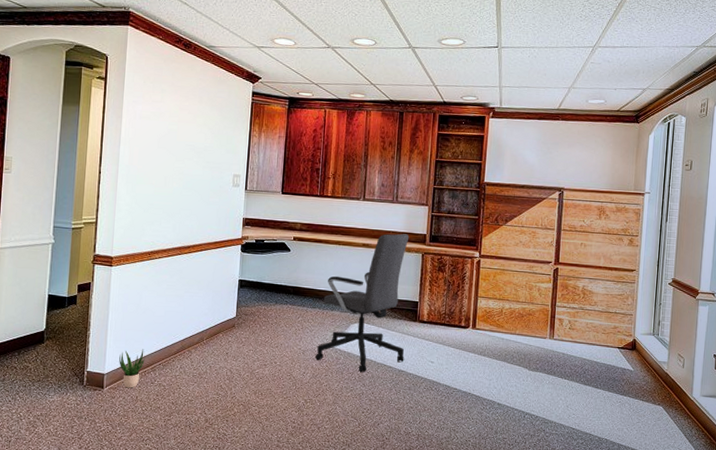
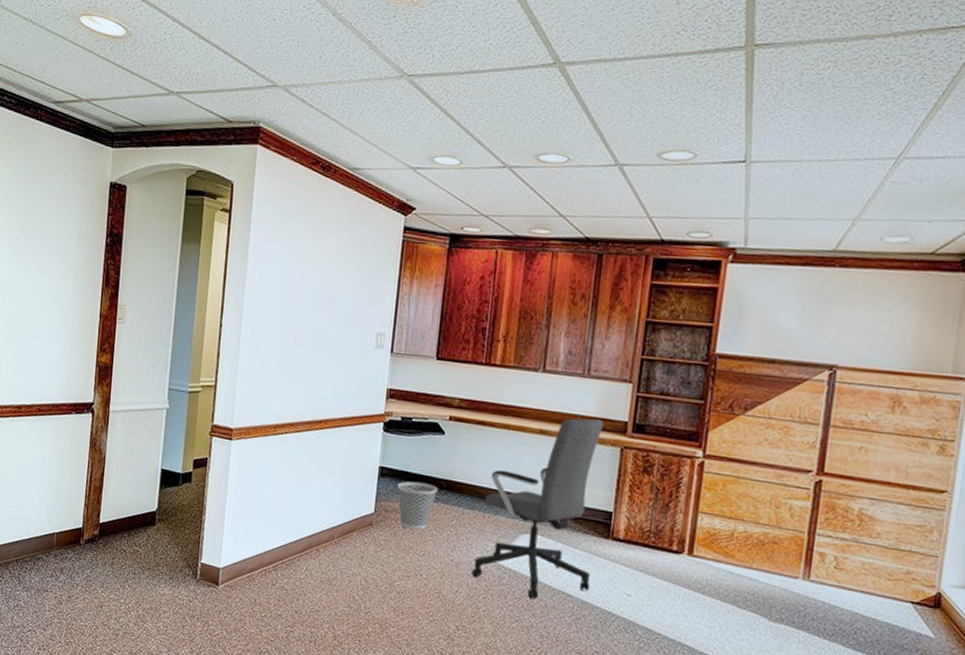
potted plant: present [119,349,145,388] -> none [236,542,266,589]
wastebasket: none [254,289,287,328] -> present [397,481,438,530]

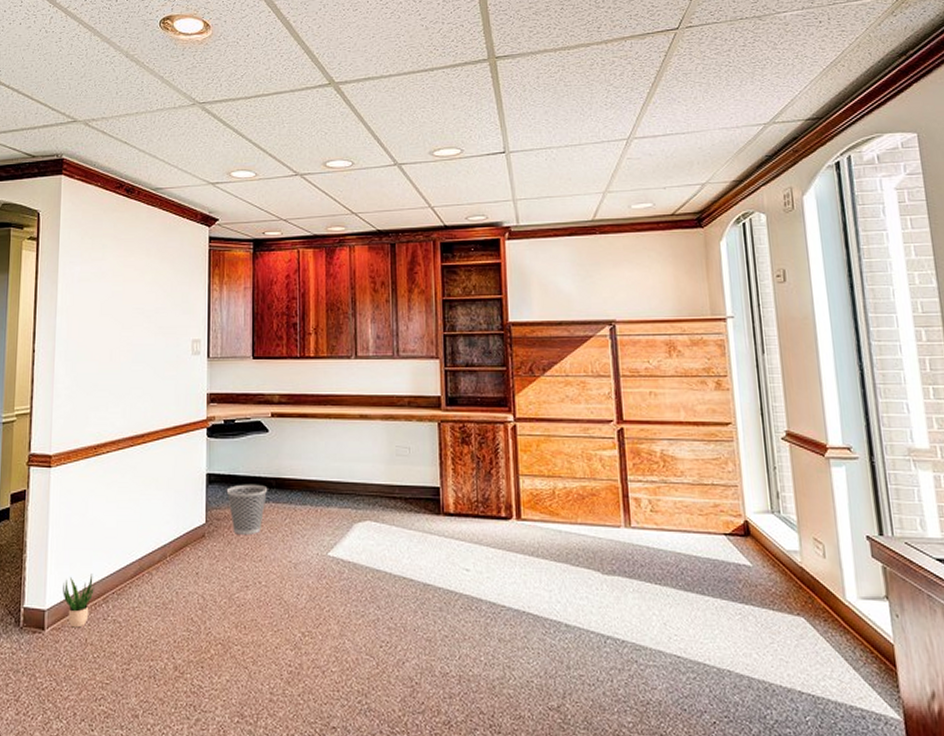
potted plant: none [236,542,266,589] -> present [63,573,95,628]
office chair: present [472,418,604,599] -> none [311,397,429,590]

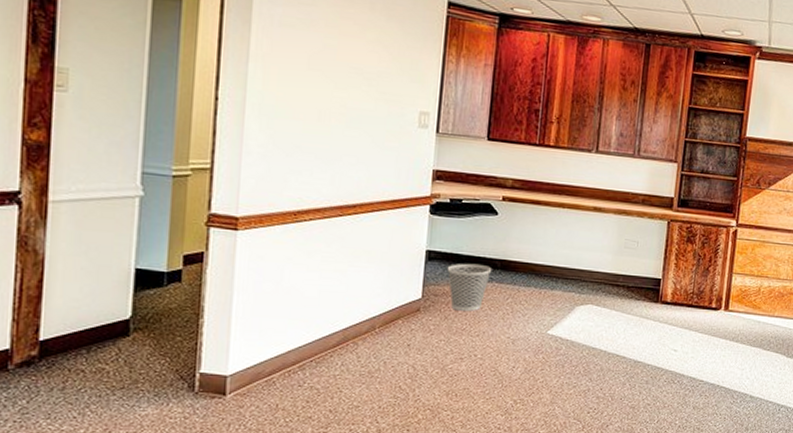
potted plant: present [63,573,95,628] -> none [249,341,289,394]

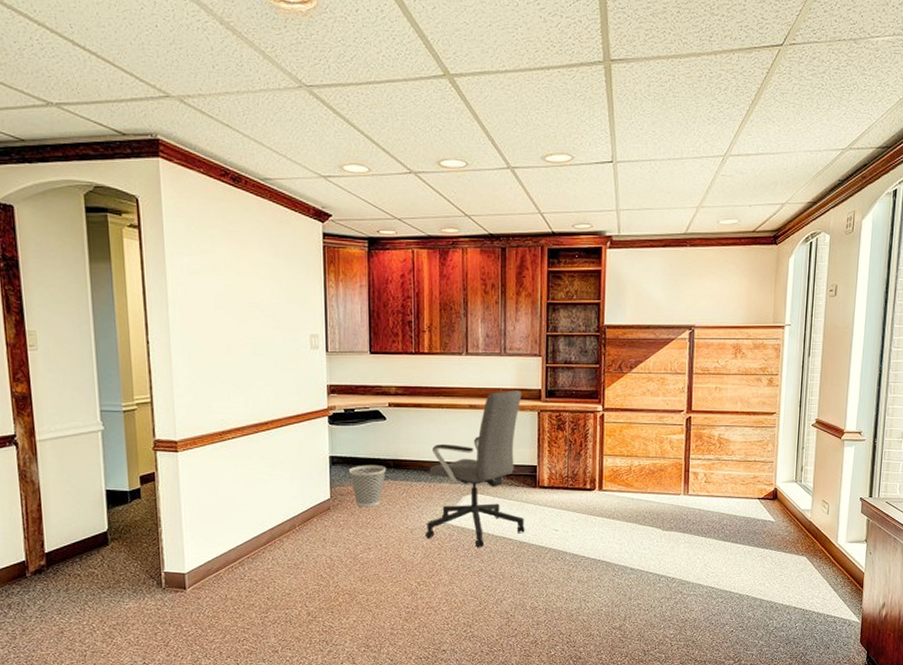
office chair: none [529,195,653,365] -> present [426,390,525,548]

